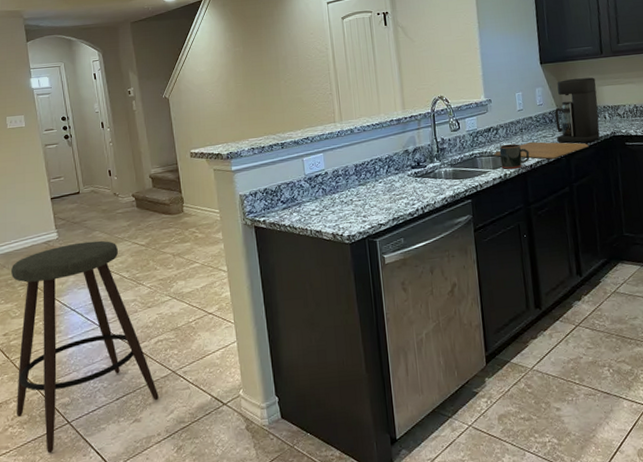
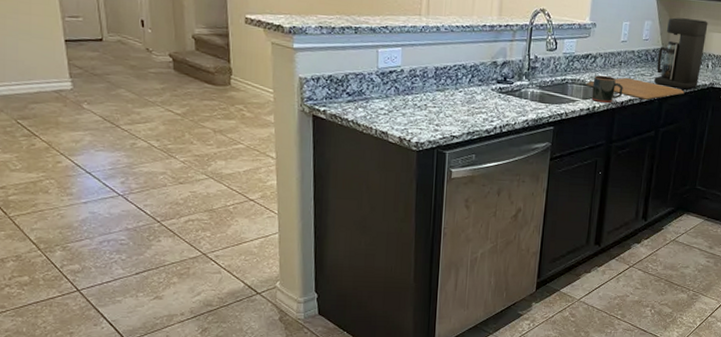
bar stool: present [11,240,159,454] -> none [11,98,185,319]

